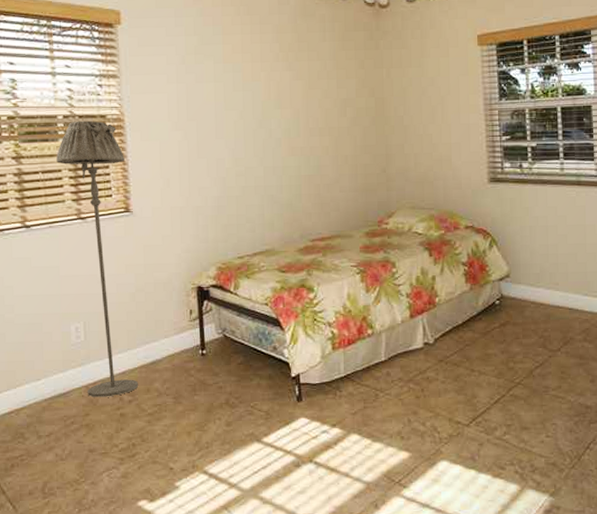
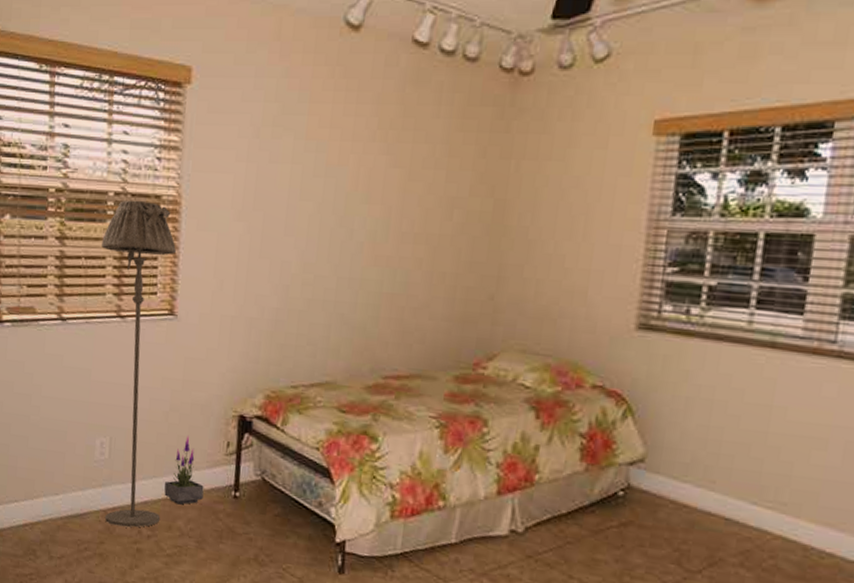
potted plant: none [138,309,175,369] -> present [164,435,204,505]

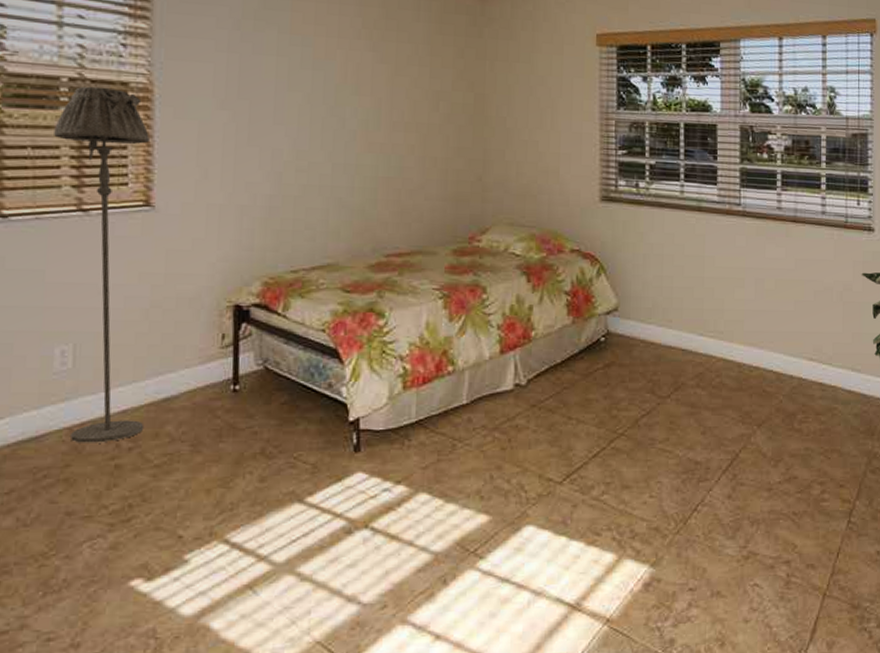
potted plant: present [164,435,204,505] -> none [147,331,197,408]

